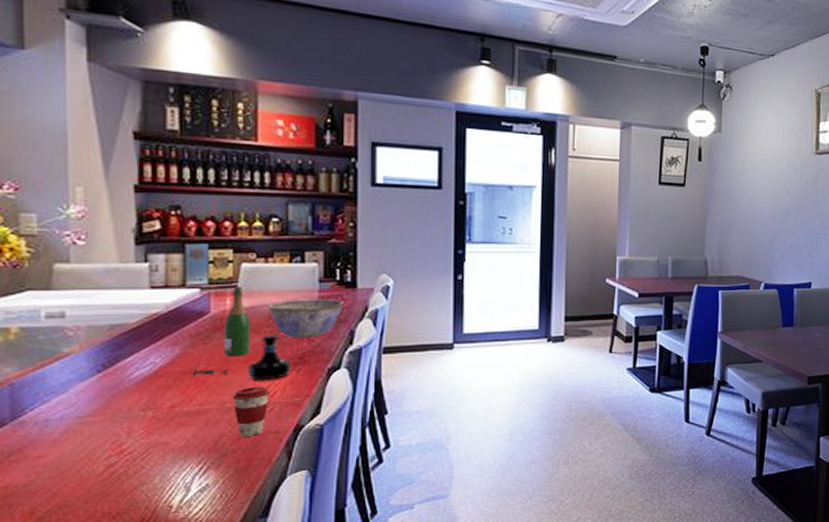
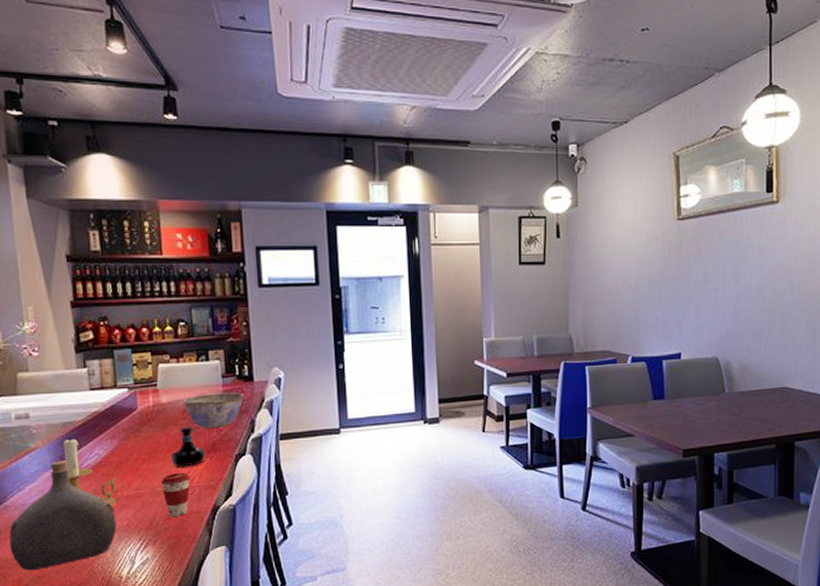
water jug: none [21,369,171,500] -> present [9,460,117,571]
candle holder: none [109,342,174,424] -> present [63,437,116,507]
wine bottle: present [189,286,250,377] -> none [126,385,172,466]

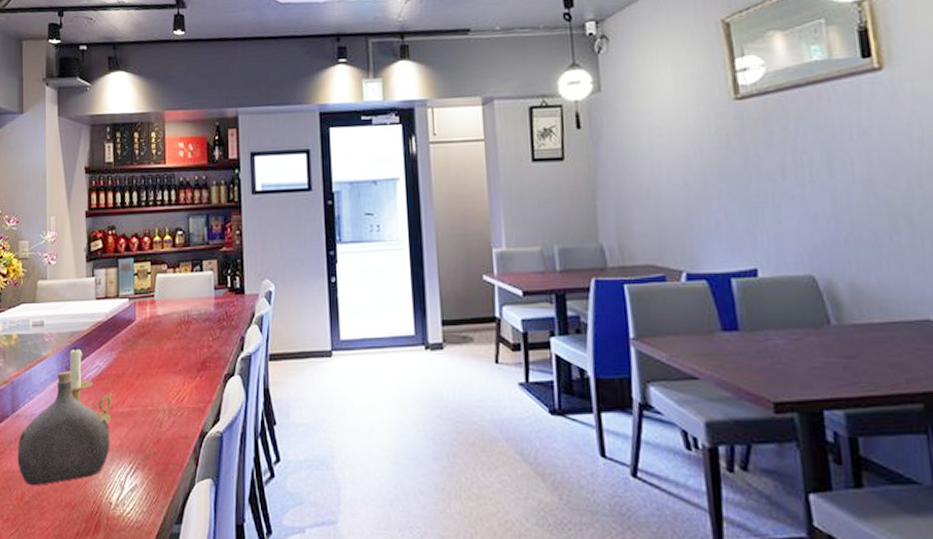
coffee cup: present [160,472,191,517] -> none [152,391,181,440]
tequila bottle: present [171,426,205,467] -> none [164,341,195,385]
bowl: present [182,392,244,428] -> none [176,306,235,344]

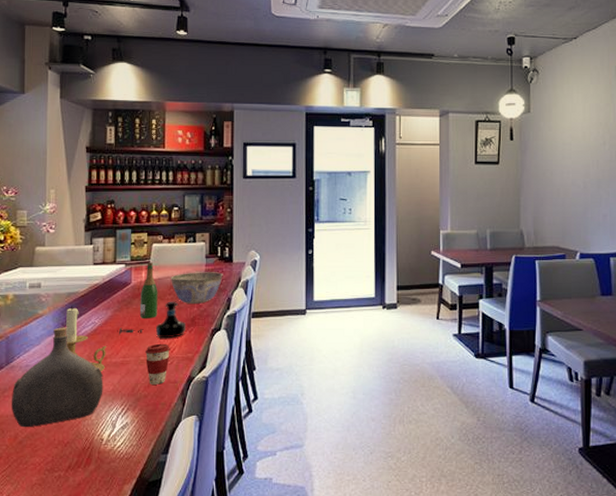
wine bottle: none [122,295,165,380] -> present [117,262,158,335]
coffee cup: none [152,391,181,440] -> present [144,343,171,385]
tequila bottle: none [164,341,195,385] -> present [156,301,185,339]
bowl: none [176,306,235,344] -> present [170,272,223,304]

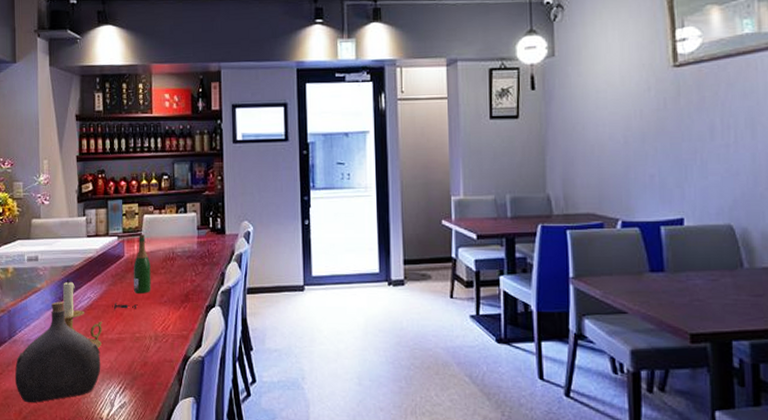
coffee cup: present [144,343,171,385] -> none [140,320,166,363]
tequila bottle: present [156,301,185,339] -> none [150,275,179,315]
bowl: present [170,272,223,304] -> none [162,244,216,278]

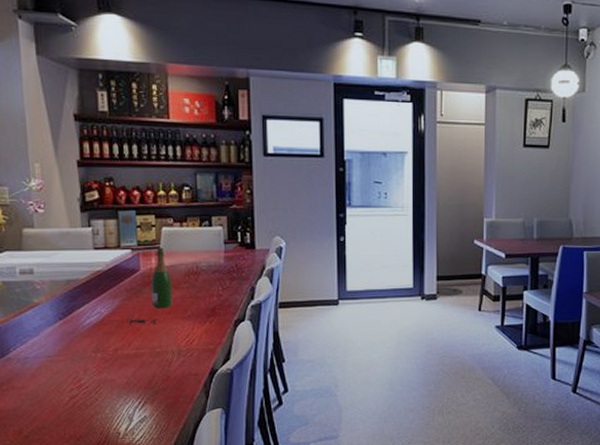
water jug: present [14,301,101,403] -> none [11,317,116,422]
candle holder: present [63,280,102,349] -> none [66,294,117,365]

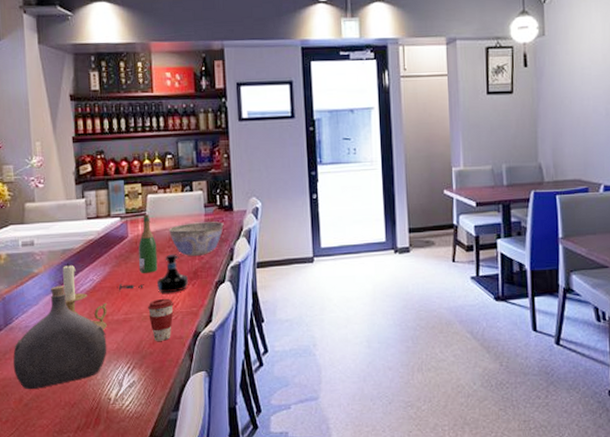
water jug: none [11,317,116,422] -> present [13,285,107,390]
candle holder: none [66,294,117,365] -> present [62,263,107,330]
coffee cup: none [160,334,190,377] -> present [147,298,175,341]
tequila bottle: none [172,290,205,330] -> present [157,254,188,293]
bowl: none [184,259,245,293] -> present [168,221,224,256]

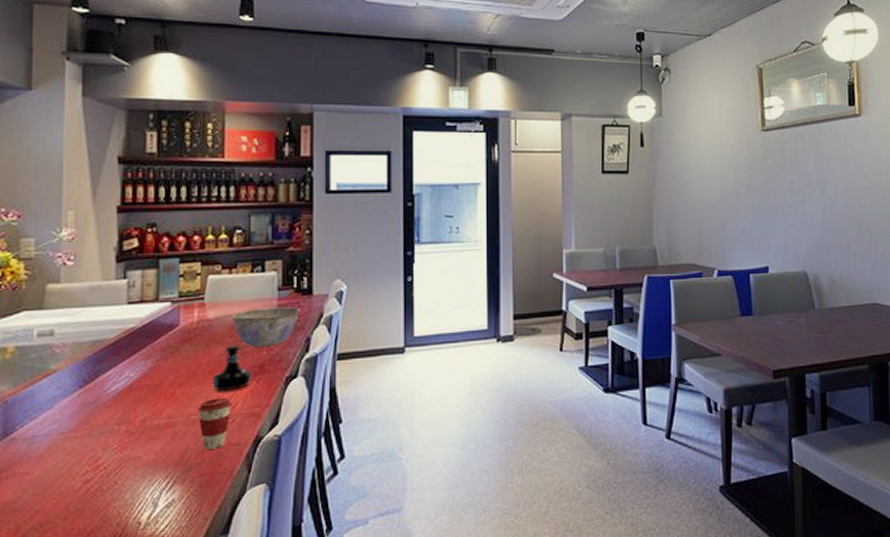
water jug: present [13,285,107,390] -> none [10,384,141,517]
candle holder: present [62,263,107,330] -> none [89,357,145,438]
wine bottle: present [117,214,158,291] -> none [160,298,215,390]

